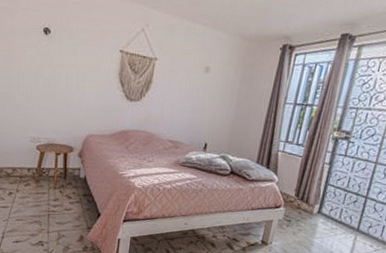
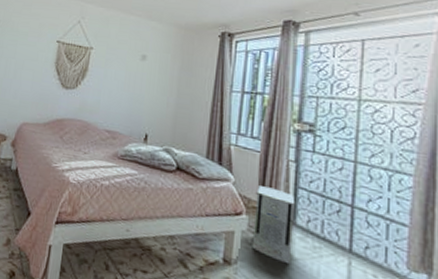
air purifier: none [285,184,324,242] -> present [252,186,296,265]

